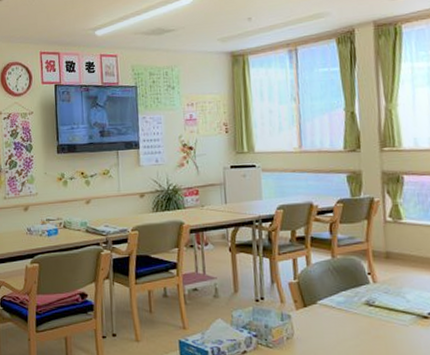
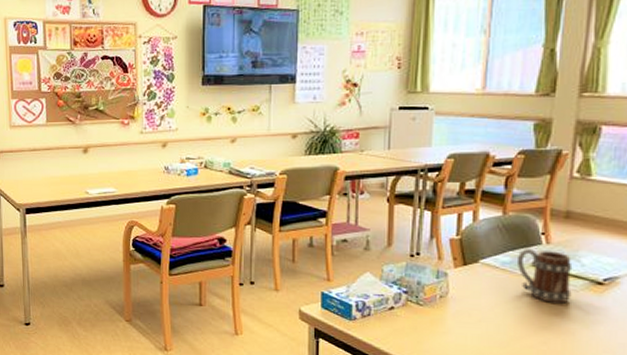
mug: none [350,288,403,338] -> present [516,249,573,304]

